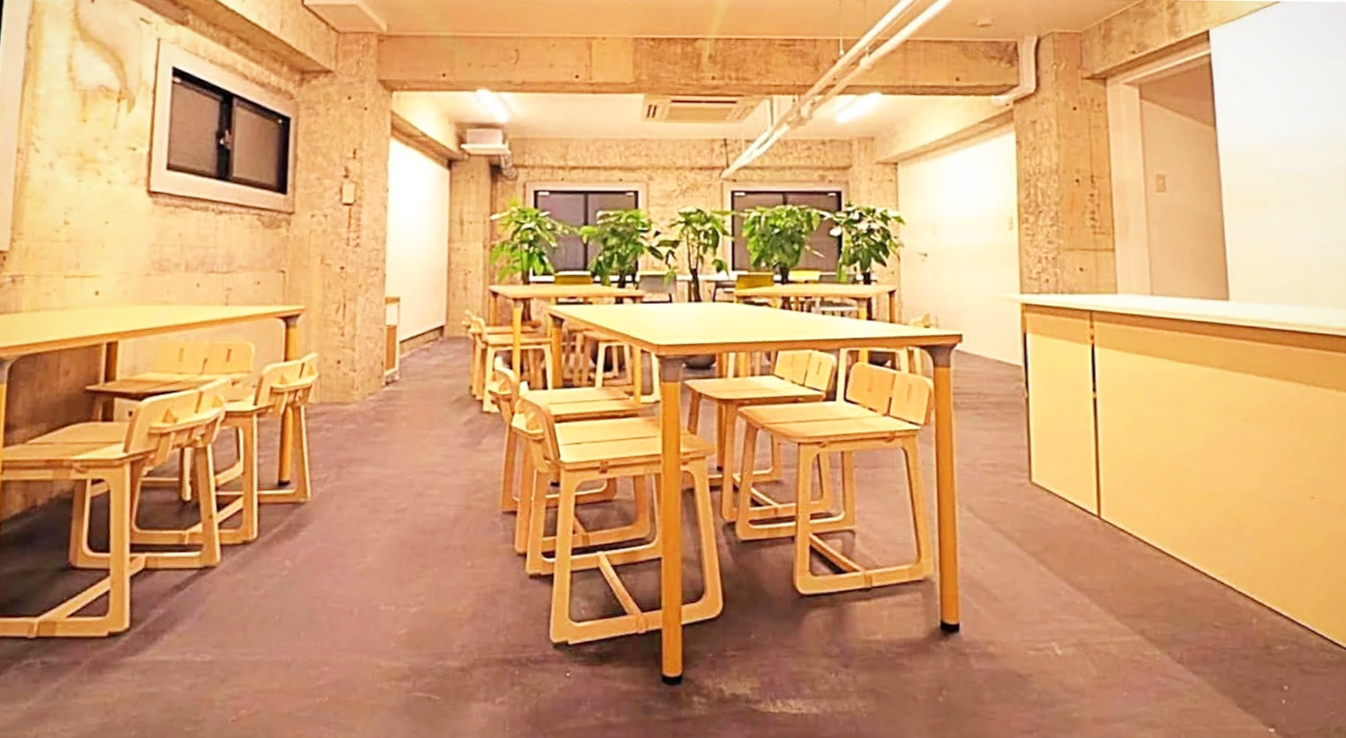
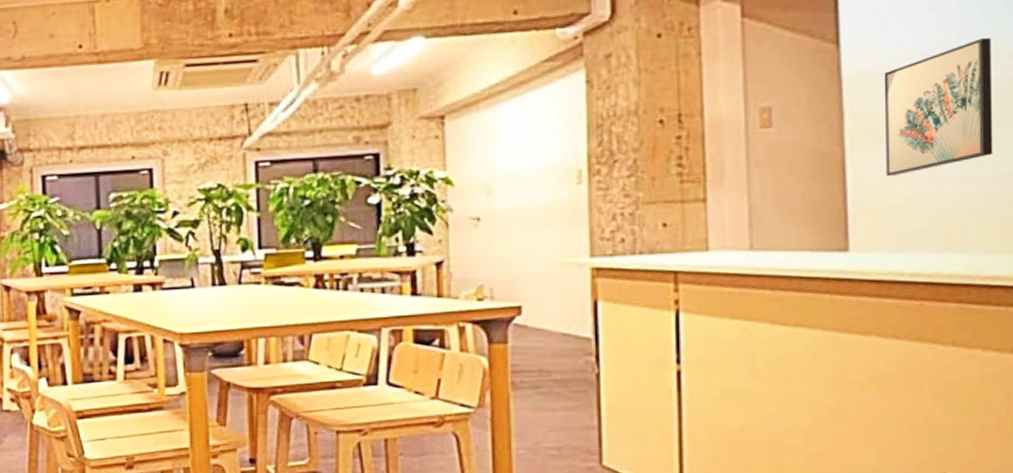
wall art: none [1251,132,1337,239] -> present [884,38,993,176]

